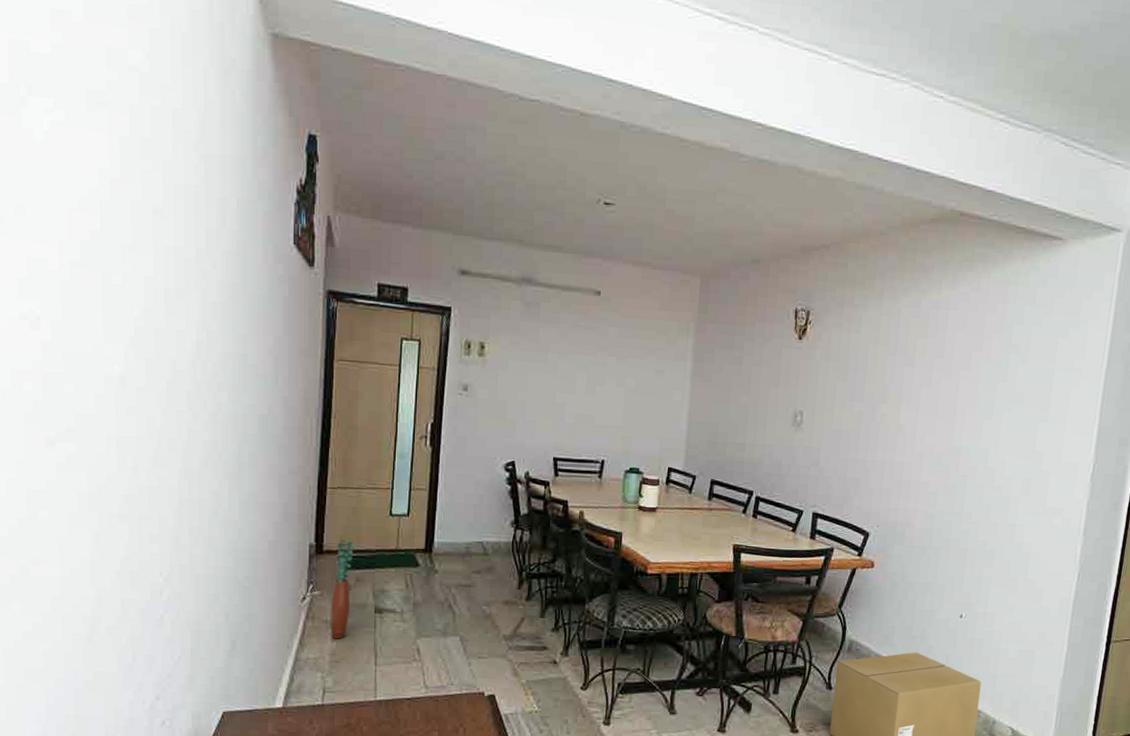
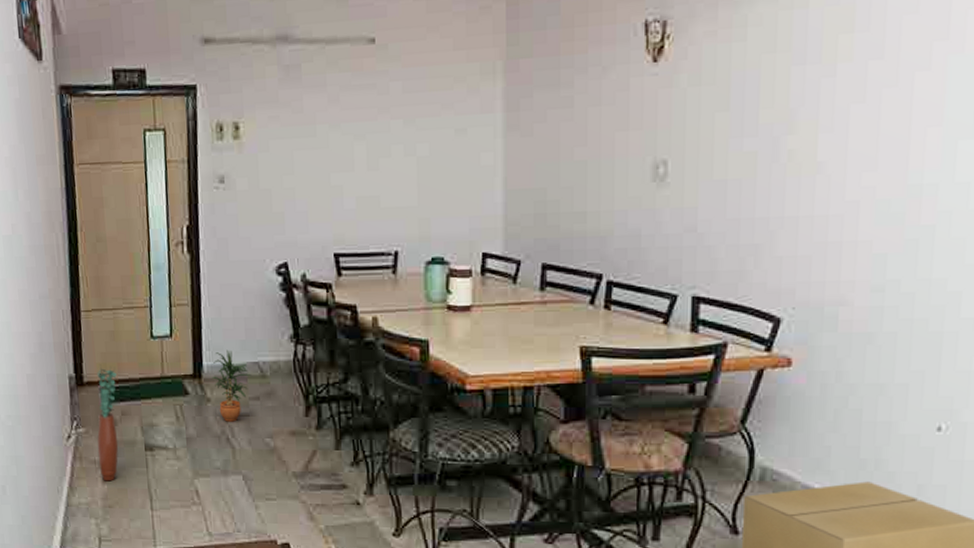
potted plant: none [441,530,476,591] -> present [212,350,252,422]

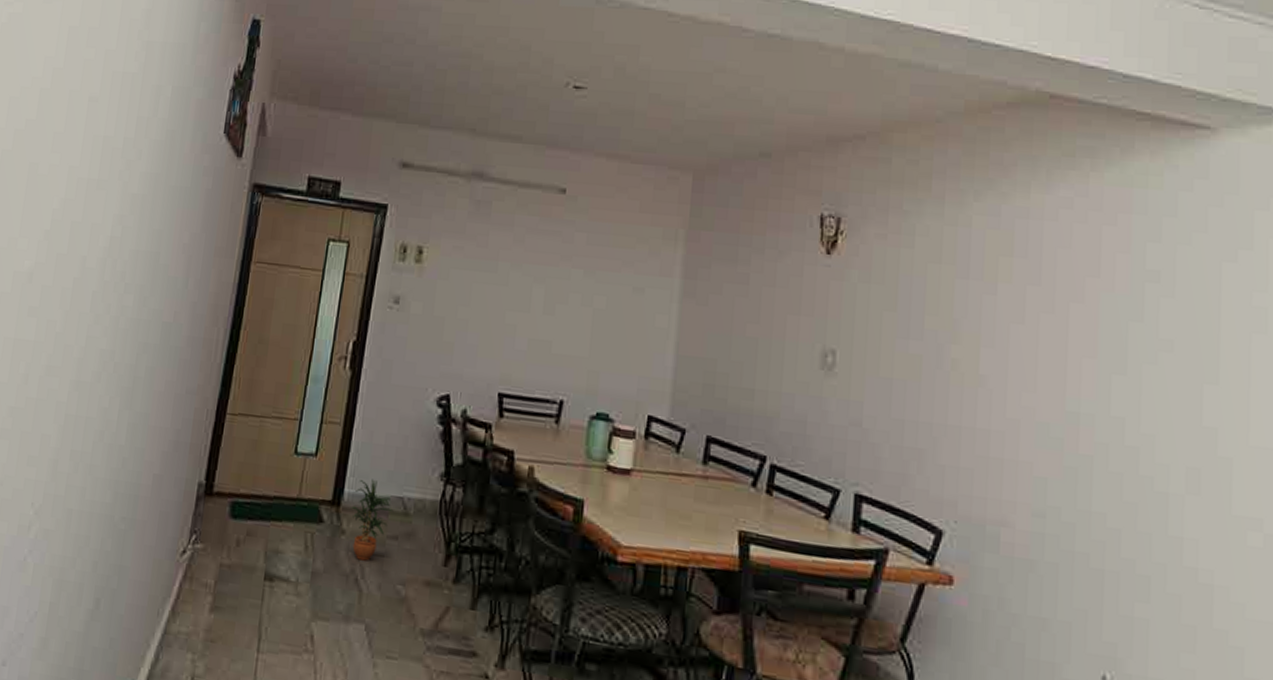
vase: present [97,364,119,482] -> none [210,474,251,611]

